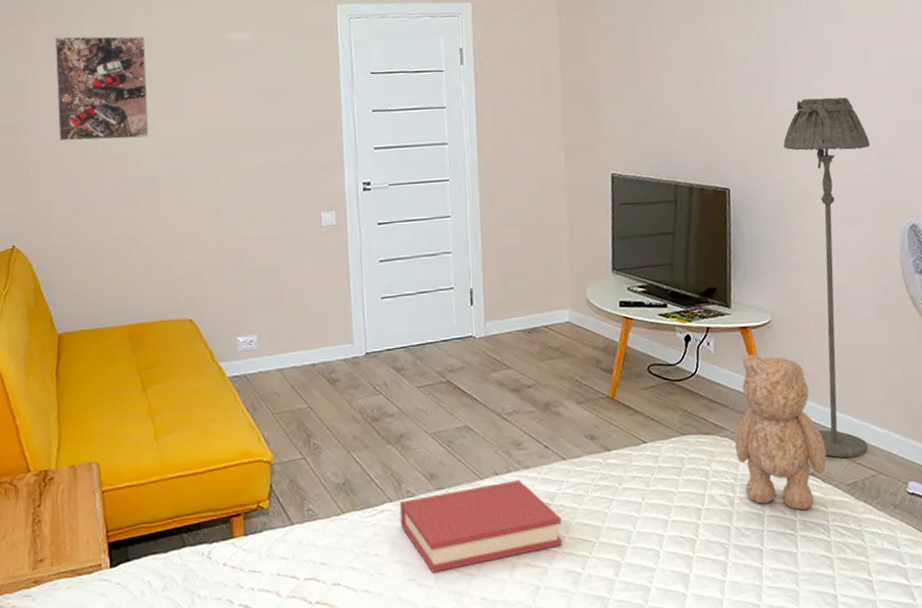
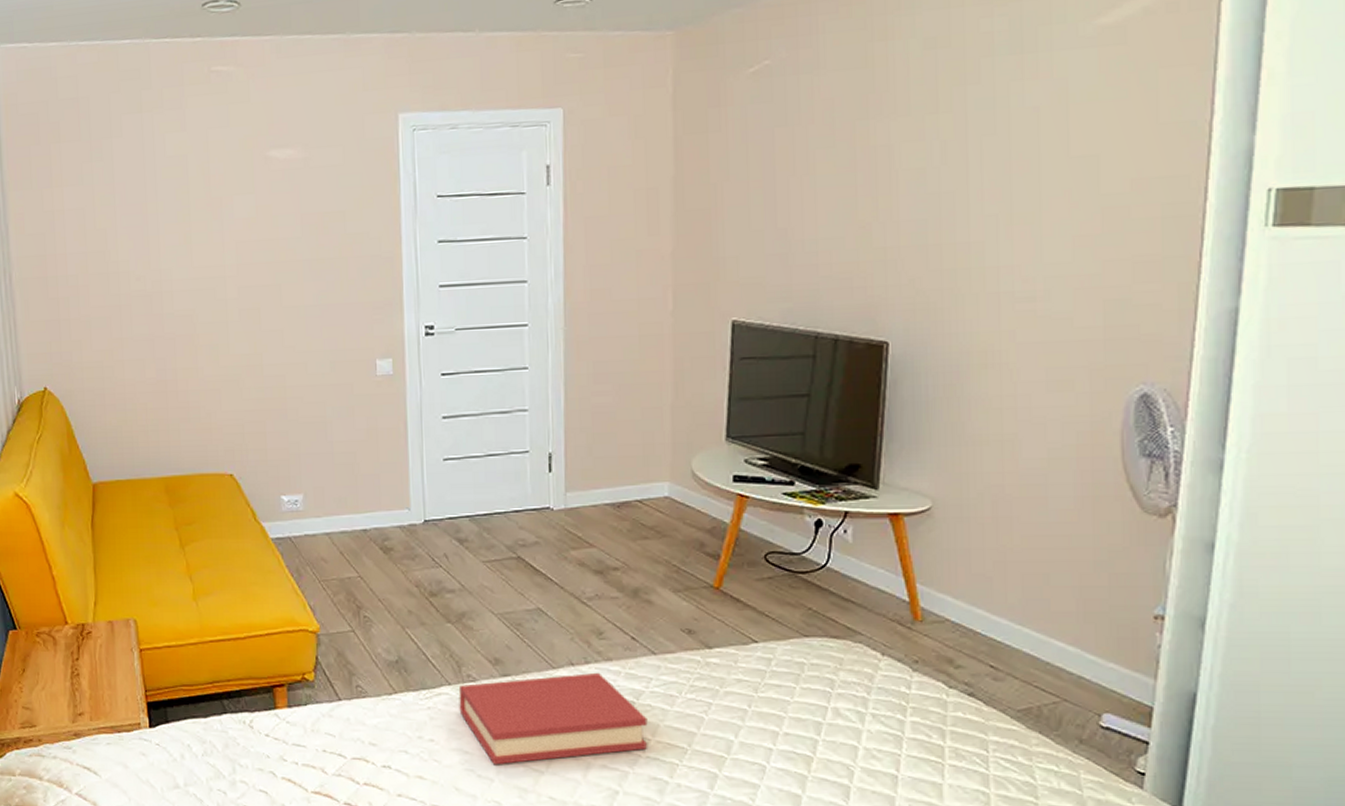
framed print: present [54,36,149,142] -> none [82,154,185,275]
teddy bear: present [734,354,827,511] -> none [870,547,993,736]
floor lamp: present [783,97,870,458] -> none [966,225,1091,679]

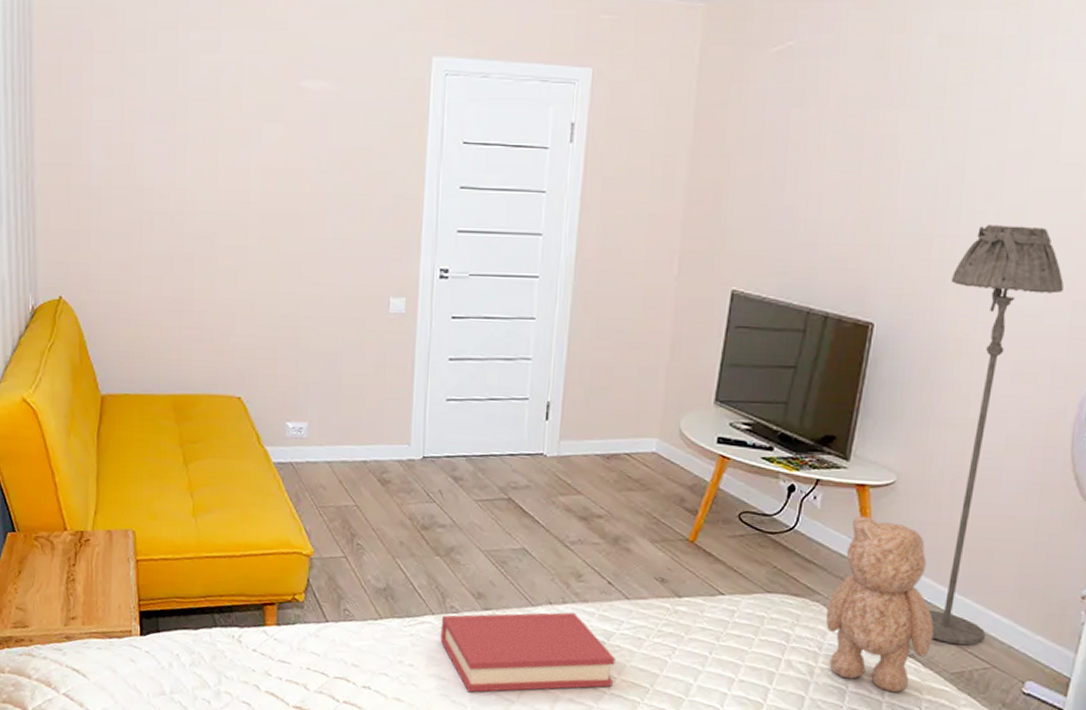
teddy bear: none [870,547,993,736] -> present [825,516,934,693]
floor lamp: none [966,225,1091,679] -> present [928,225,1064,646]

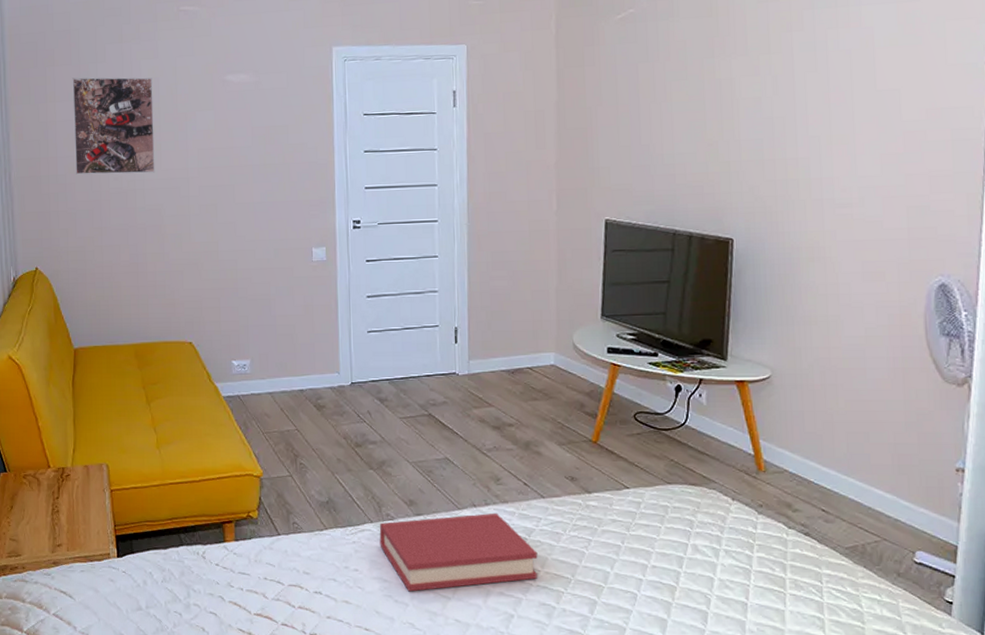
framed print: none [113,68,212,193] -> present [72,77,155,175]
teddy bear: present [825,516,934,693] -> none [723,409,825,569]
floor lamp: present [928,225,1064,646] -> none [796,145,897,521]

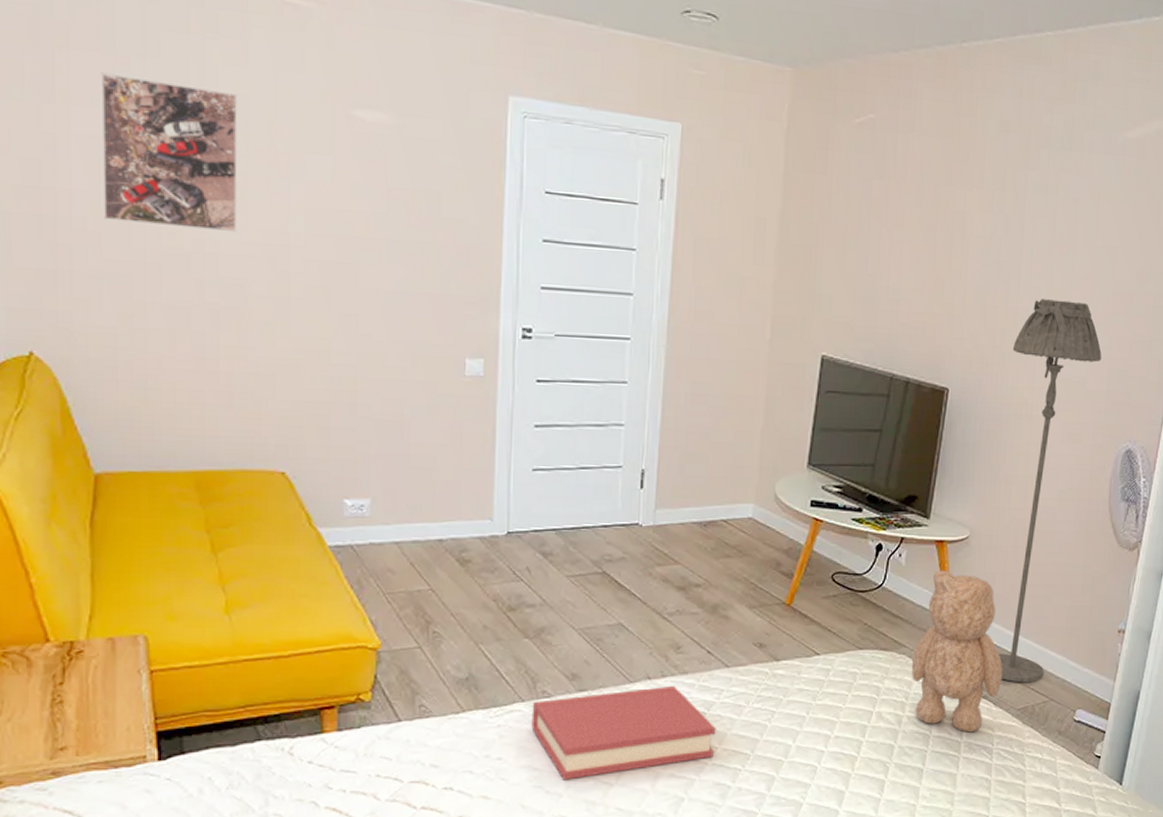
teddy bear: none [723,409,825,569] -> present [911,570,1003,733]
floor lamp: none [796,145,897,521] -> present [998,299,1102,683]

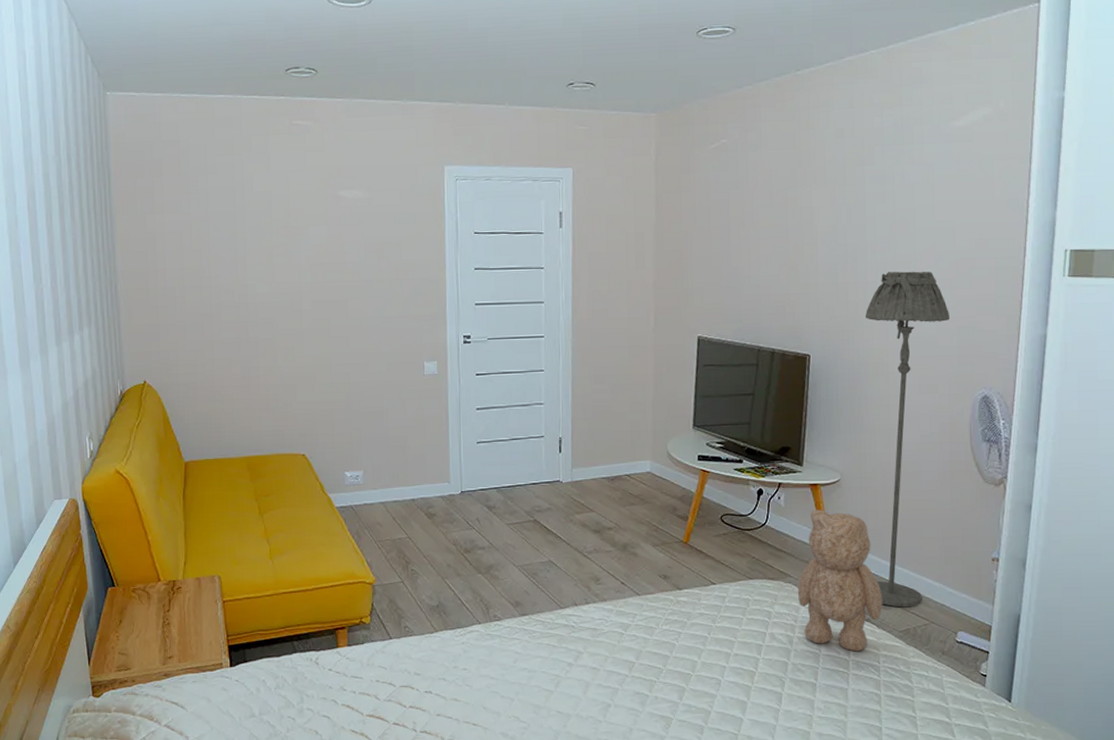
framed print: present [101,72,237,233] -> none [181,189,268,287]
hardback book: present [531,685,716,780] -> none [487,610,633,687]

